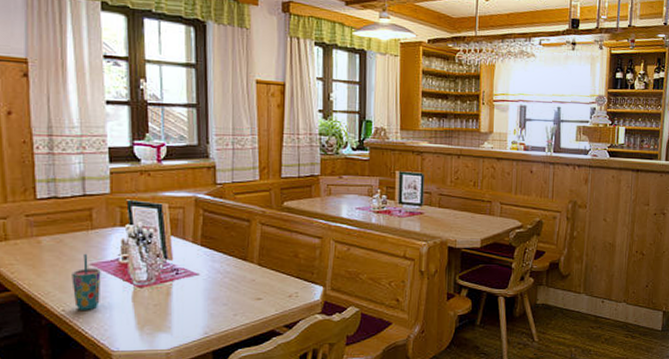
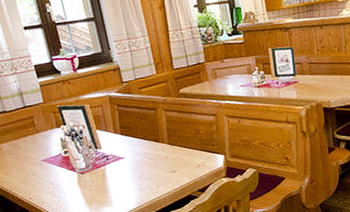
cup: present [72,253,101,310] -> none [29,152,55,197]

